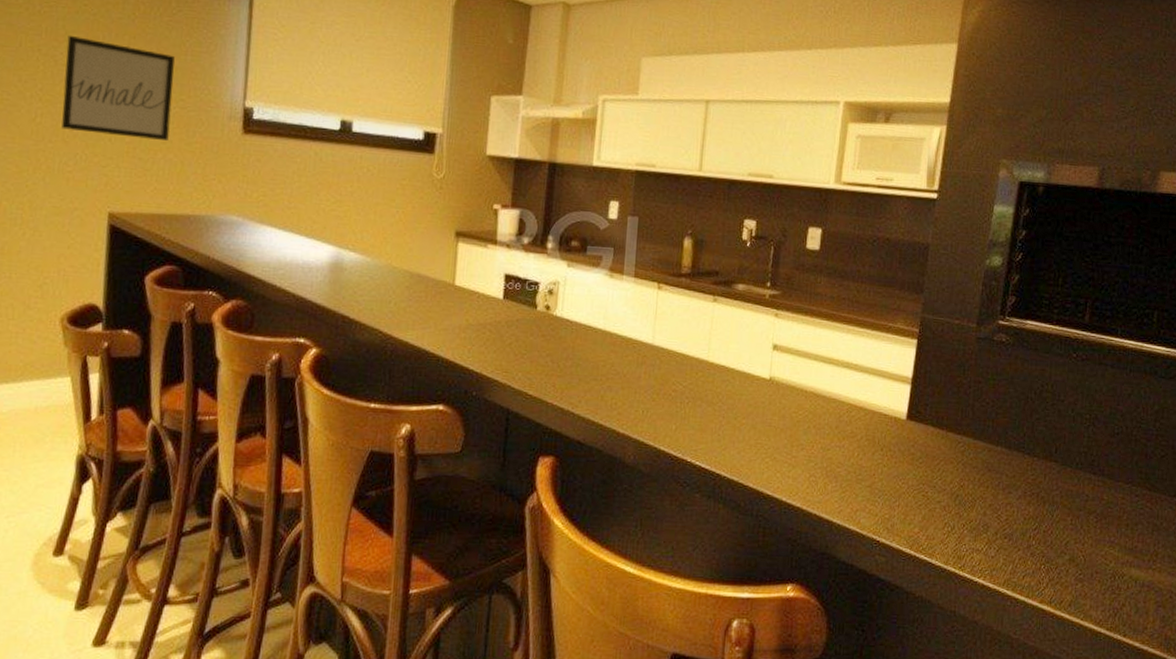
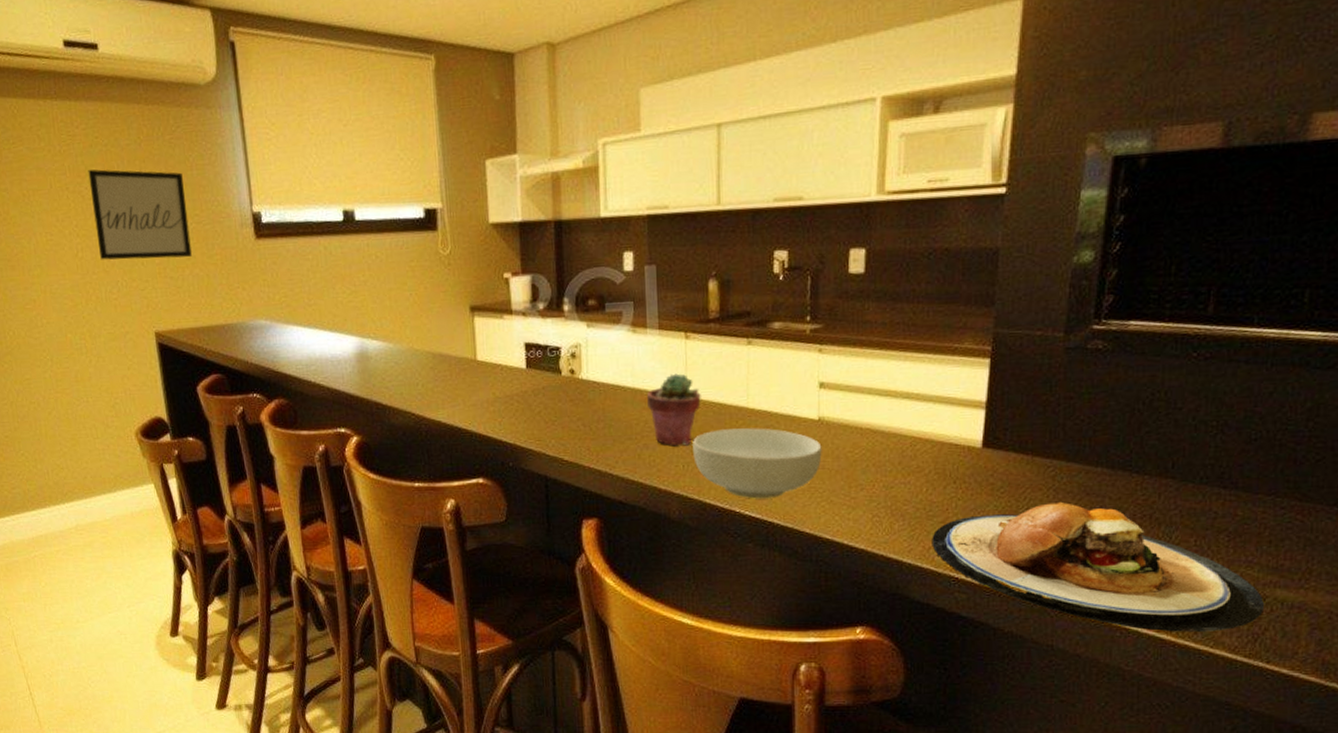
potted succulent: none [616,321,667,391] -> present [647,373,701,445]
cereal bowl: none [653,379,771,451] -> present [693,428,822,499]
plate: none [859,475,1122,605] -> present [932,501,1264,632]

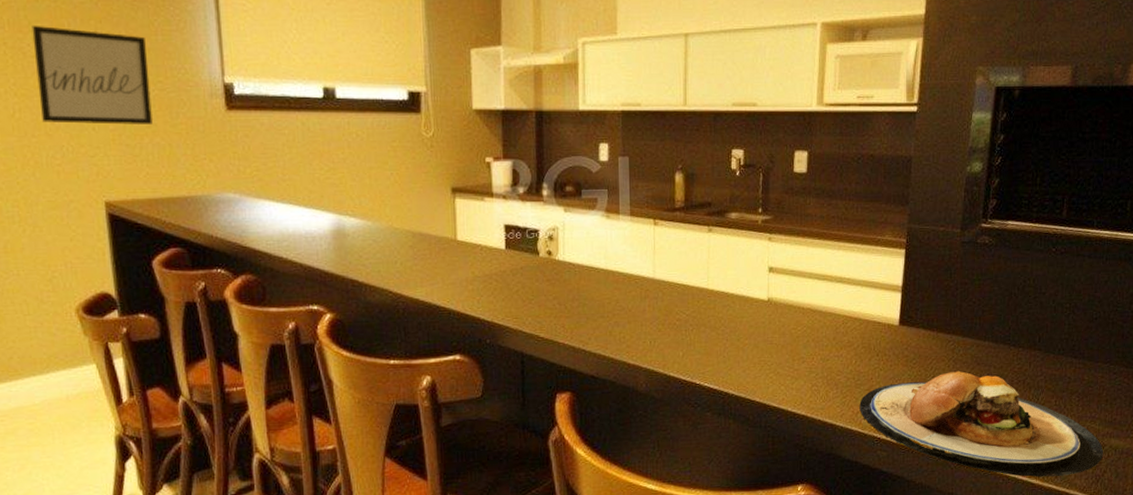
potted succulent: present [647,373,701,445] -> none [619,257,667,323]
cereal bowl: present [693,428,822,499] -> none [659,307,771,372]

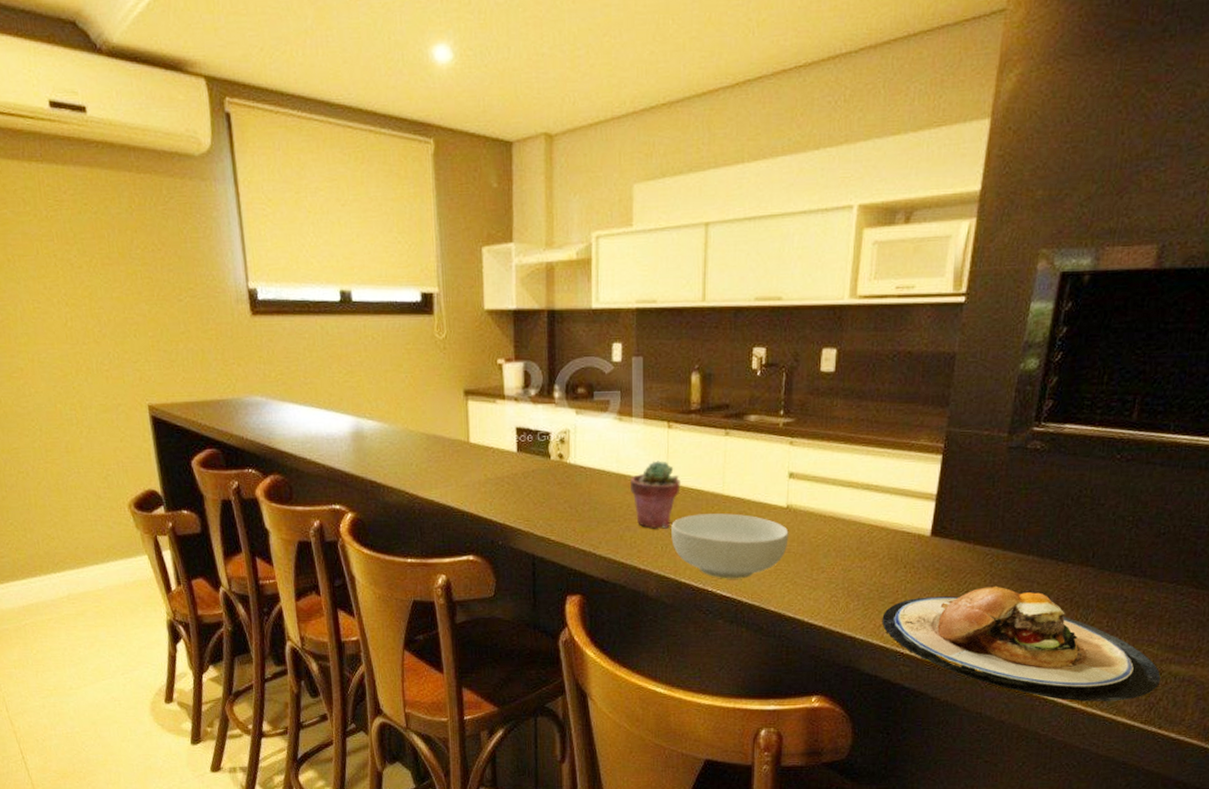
wall art: present [32,25,153,125] -> none [77,236,186,331]
potted succulent: none [619,257,667,323] -> present [631,461,681,528]
cereal bowl: none [659,307,771,372] -> present [671,513,789,579]

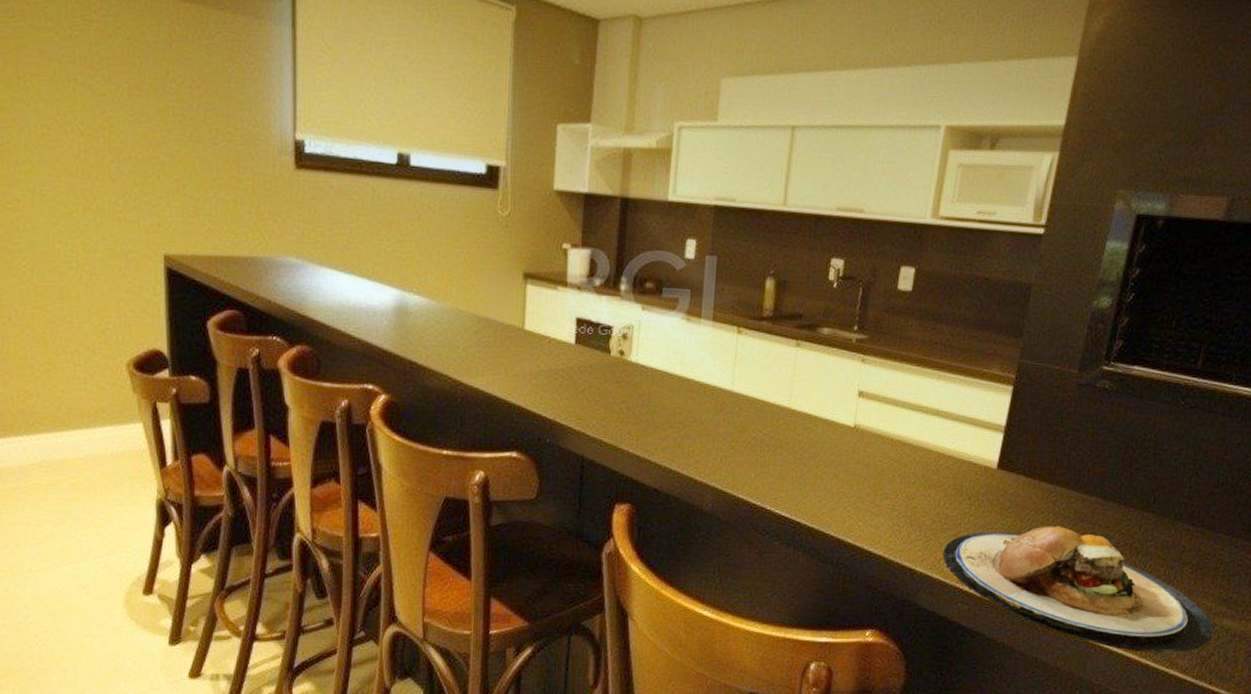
potted succulent: present [631,461,681,528] -> none [693,366,746,439]
cereal bowl: present [671,513,789,579] -> none [732,426,854,499]

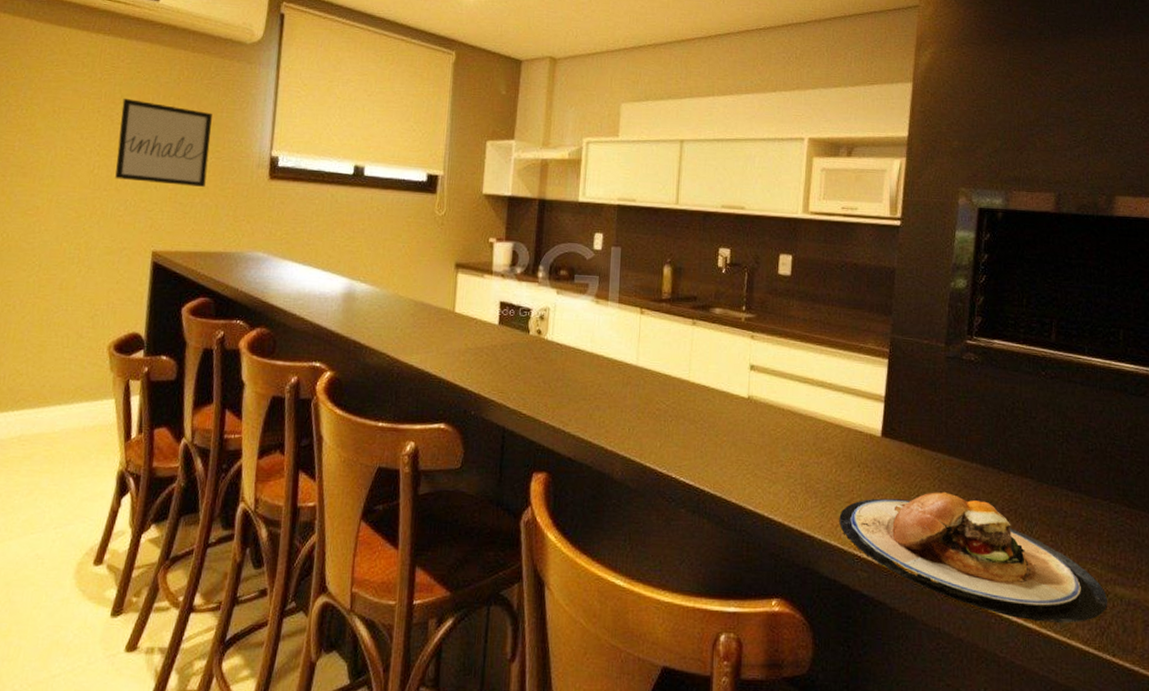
wall art: none [103,61,219,177] -> present [115,98,212,187]

